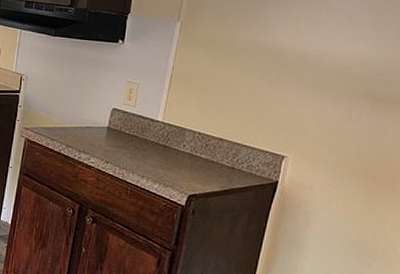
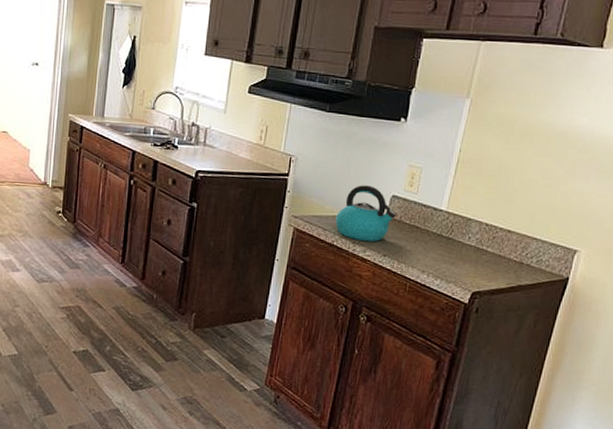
kettle: none [61,99,117,151] -> present [335,185,396,242]

